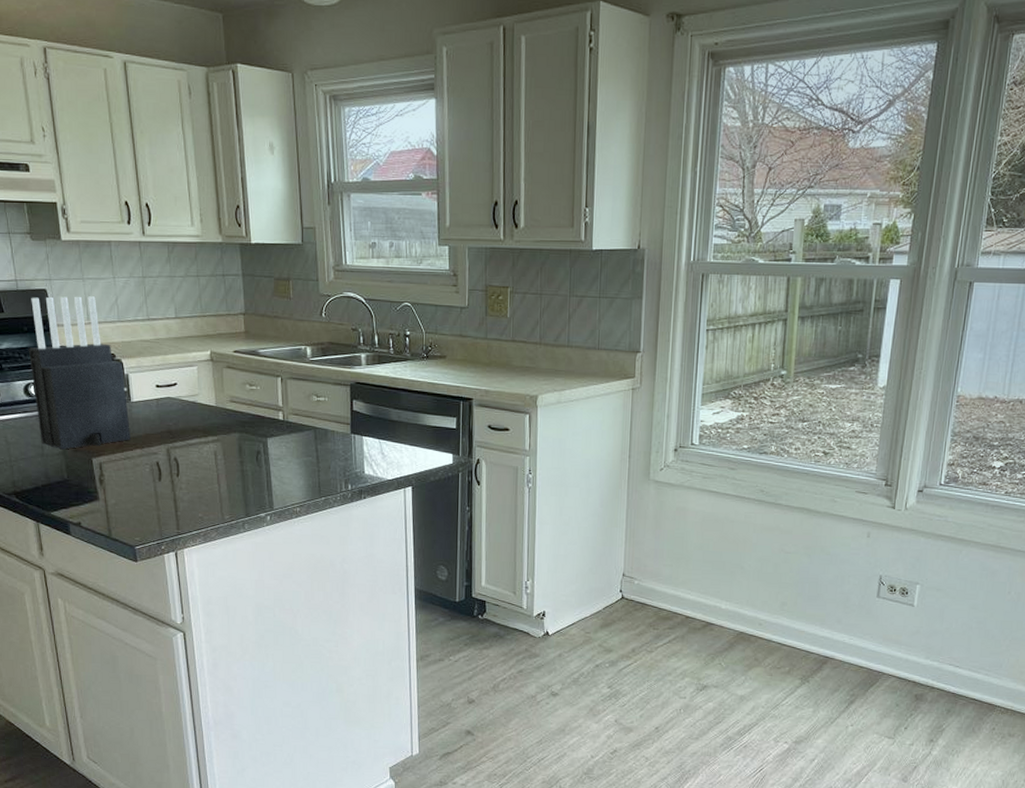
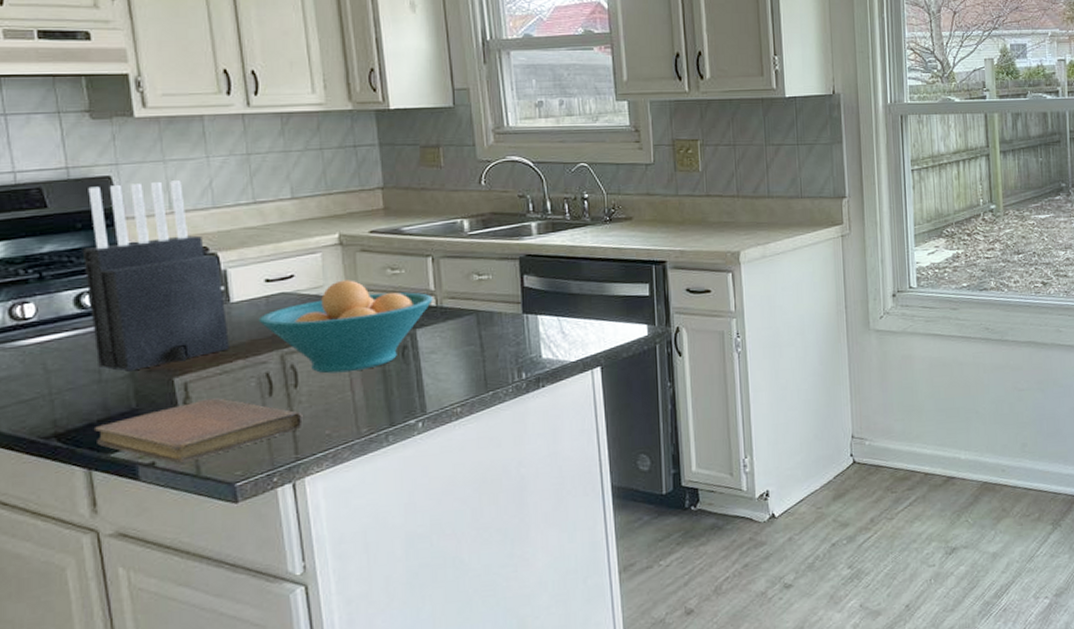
notebook: none [39,478,183,526] -> present [93,398,303,465]
fruit bowl: none [151,391,281,468] -> present [258,280,433,374]

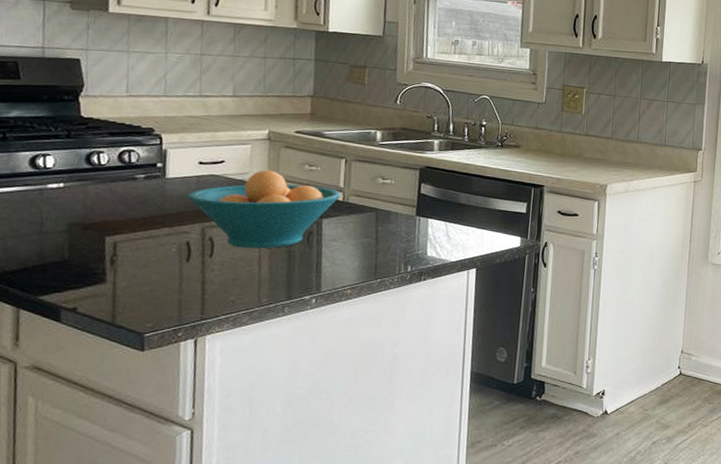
knife block: present [82,180,231,372] -> none [41,66,162,227]
notebook: present [93,398,303,465] -> none [27,258,213,312]

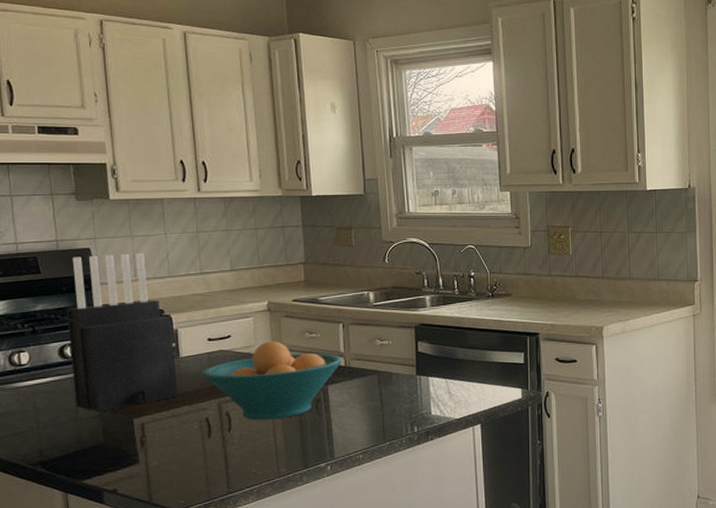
knife block: none [41,66,162,227] -> present [66,253,179,412]

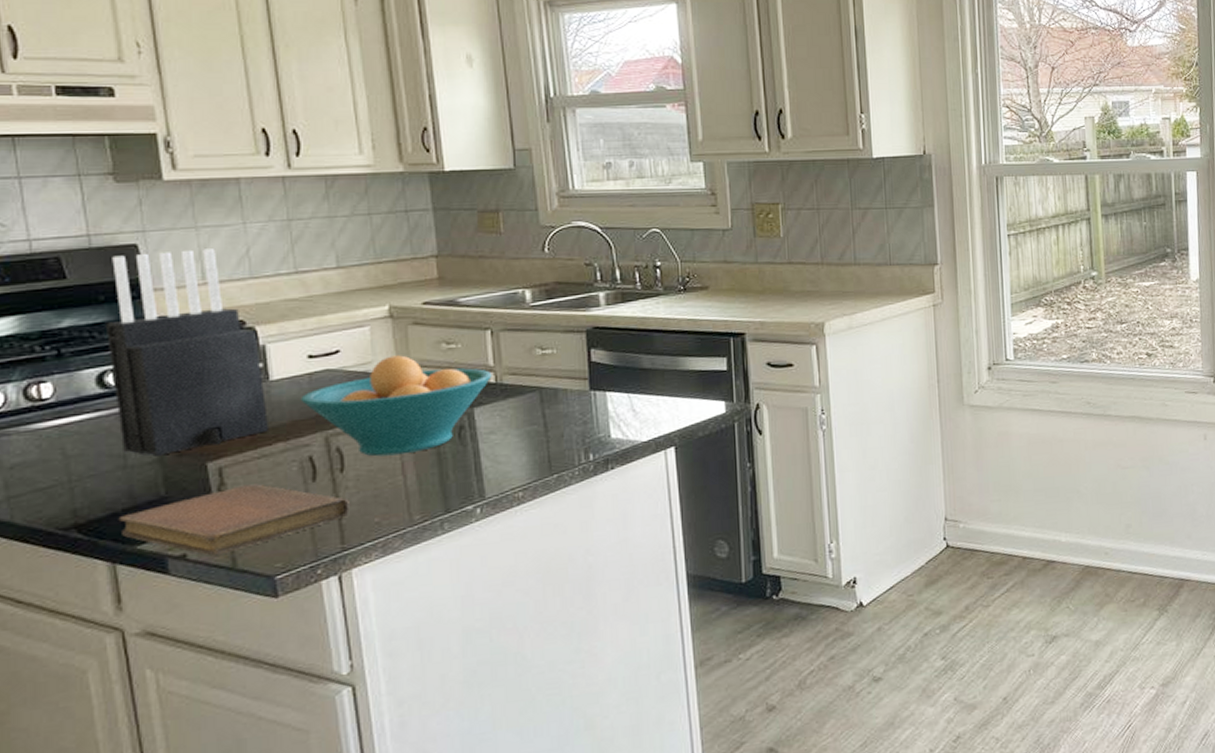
notebook: none [70,437,234,492] -> present [118,484,350,557]

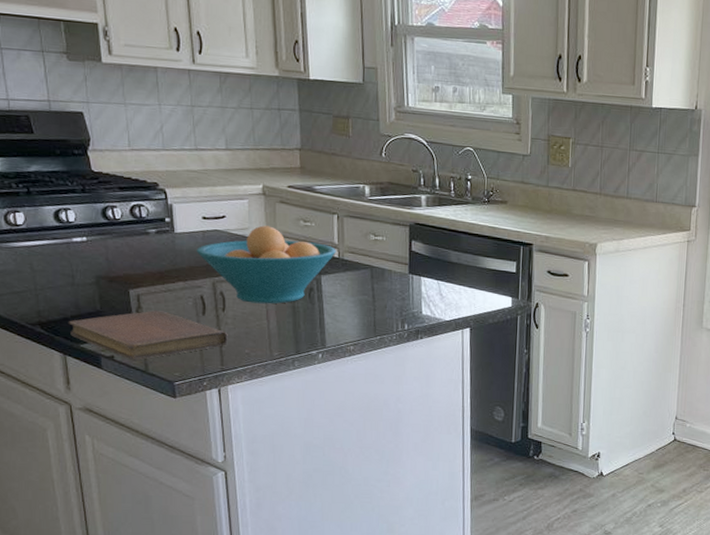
knife block: present [105,248,270,456] -> none [60,119,174,280]

